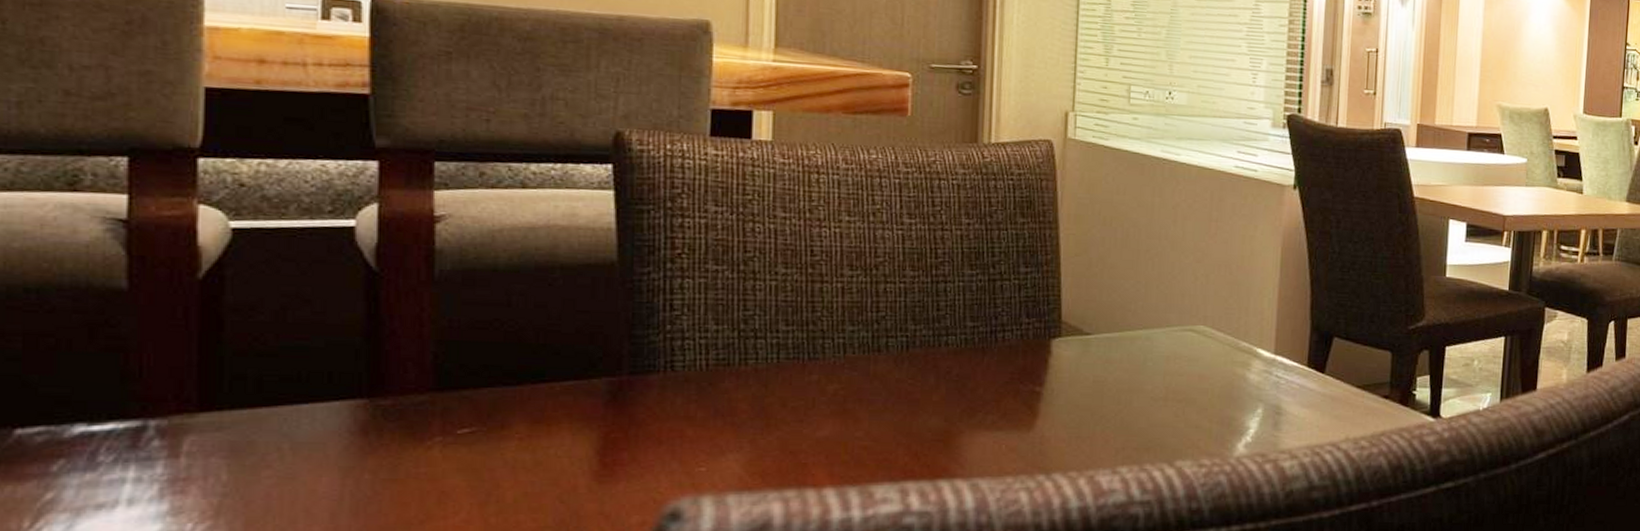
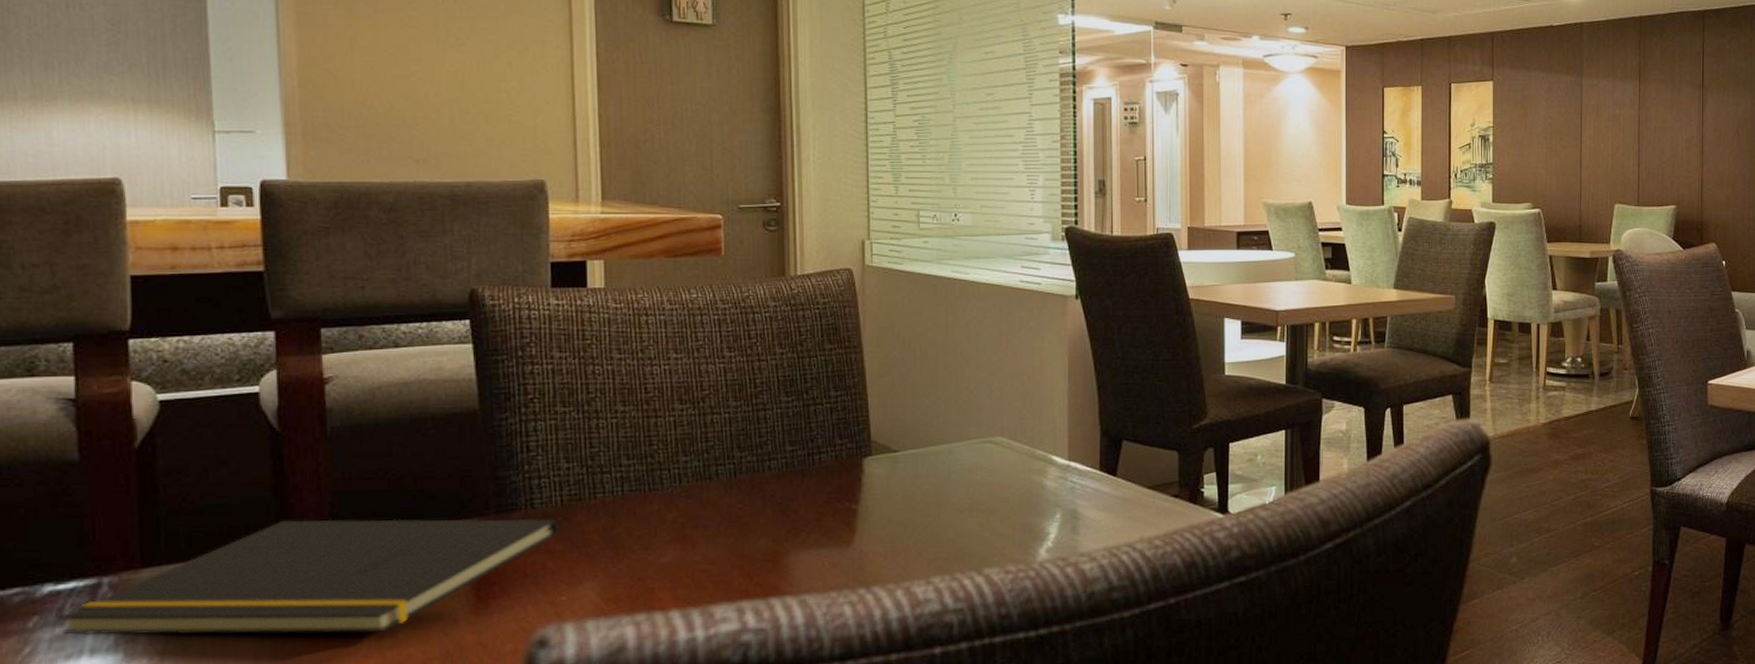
notepad: none [89,368,701,497] -> present [57,518,558,636]

